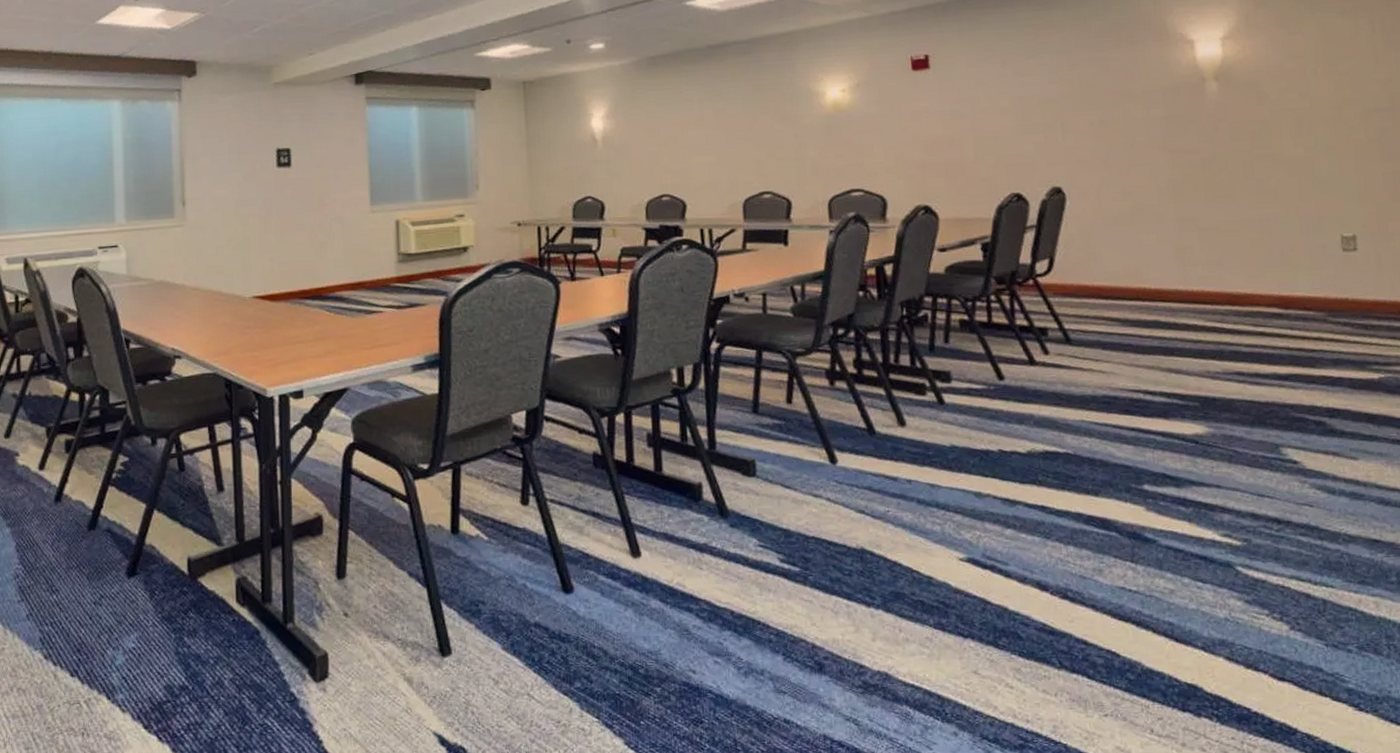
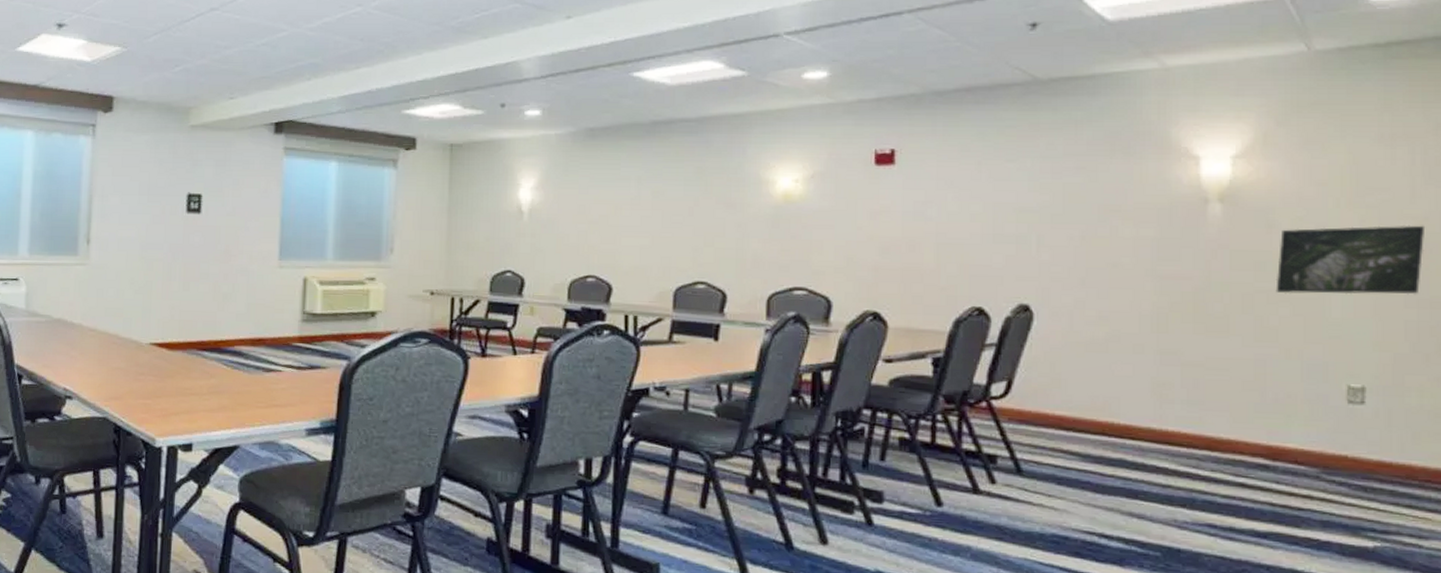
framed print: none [1270,86,1392,158] -> present [1275,225,1426,295]

